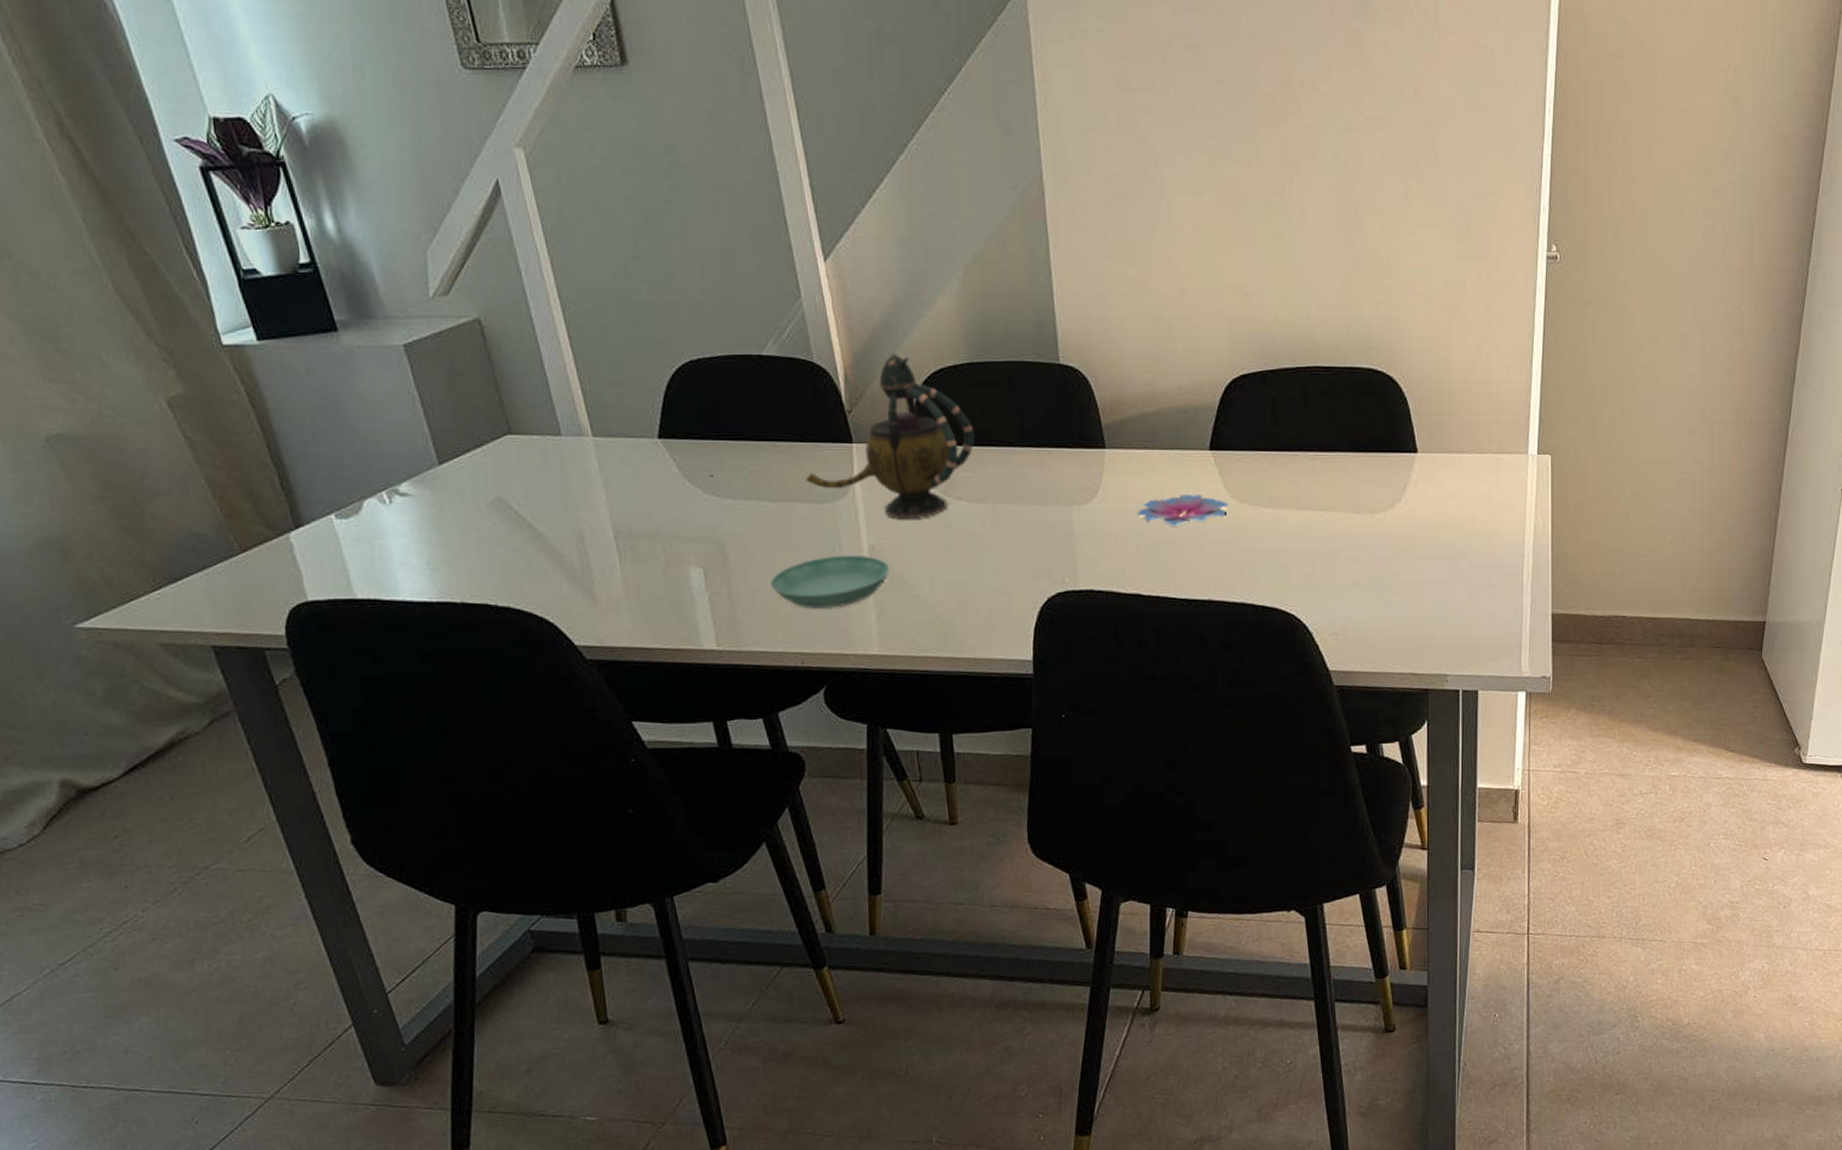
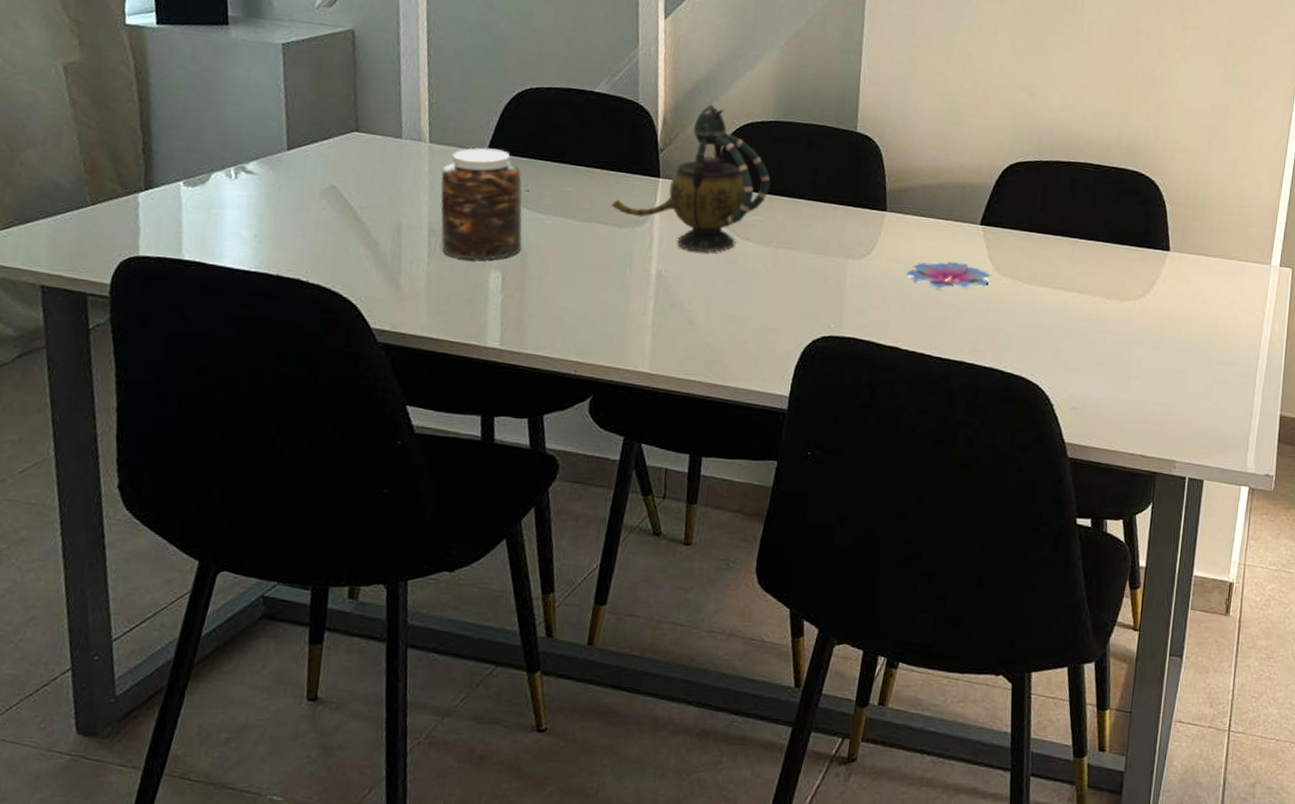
jar: none [613,434,718,559] -> present [440,148,523,260]
saucer: present [769,554,890,609] -> none [560,275,673,324]

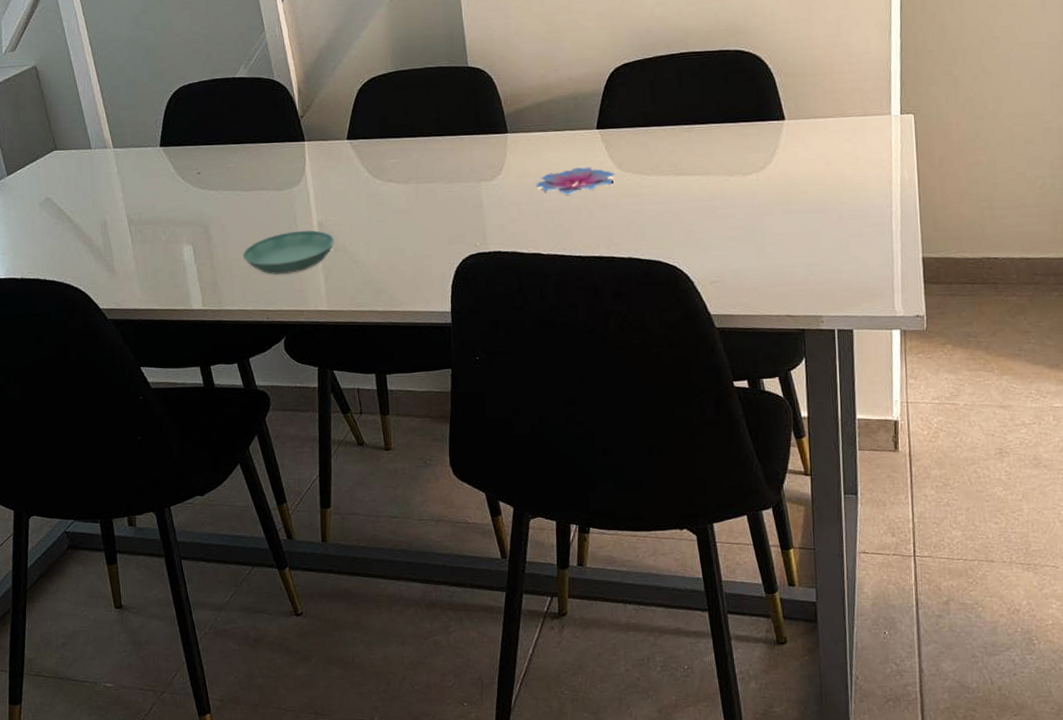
jar: present [440,148,523,260] -> none [128,143,204,240]
saucer: none [560,275,673,324] -> present [242,230,335,275]
teapot: present [611,104,771,253] -> none [269,68,401,200]

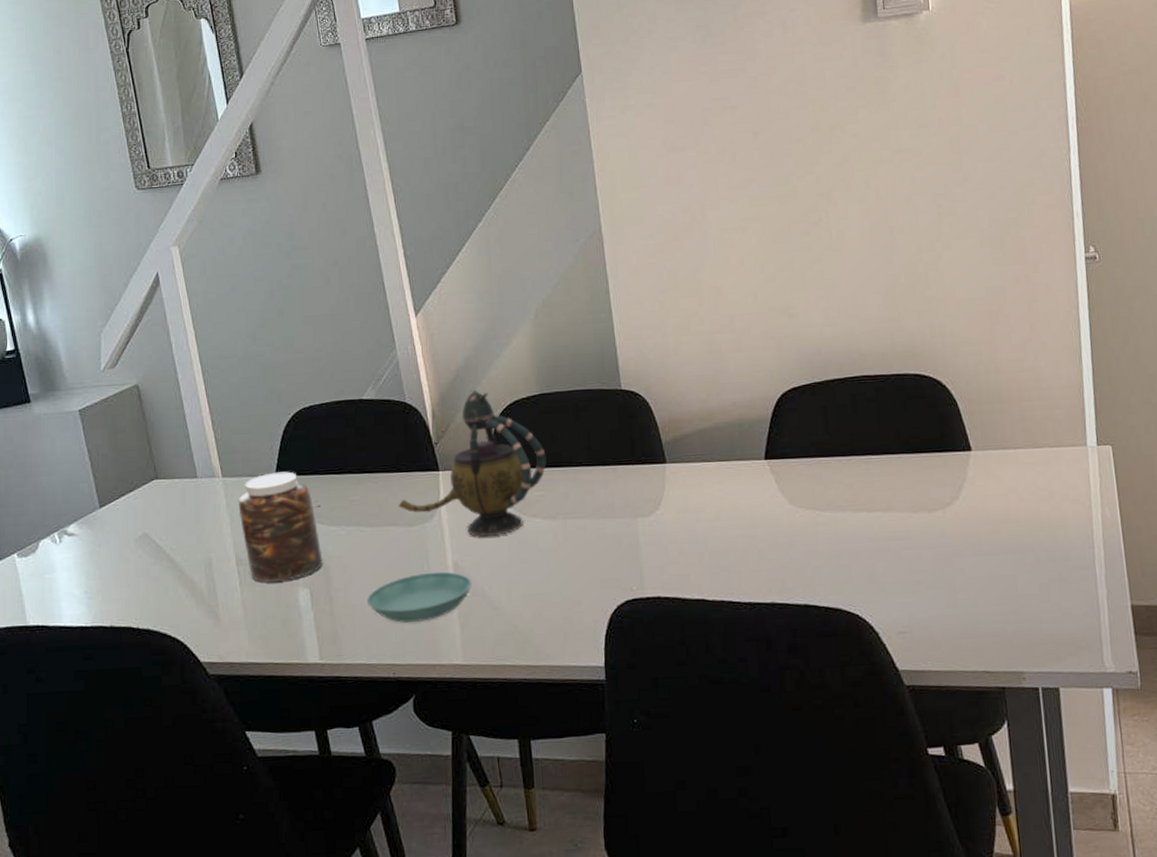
jar: none [128,143,204,240] -> present [238,471,323,582]
teapot: none [269,68,401,200] -> present [398,390,547,538]
flower: present [536,167,615,195] -> none [698,501,787,533]

